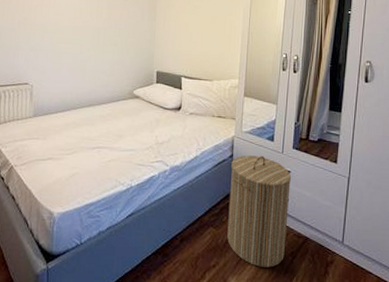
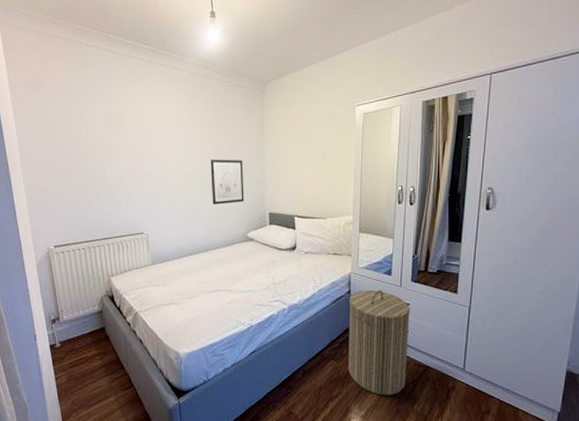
wall art: none [101,15,134,60] -> present [210,159,245,205]

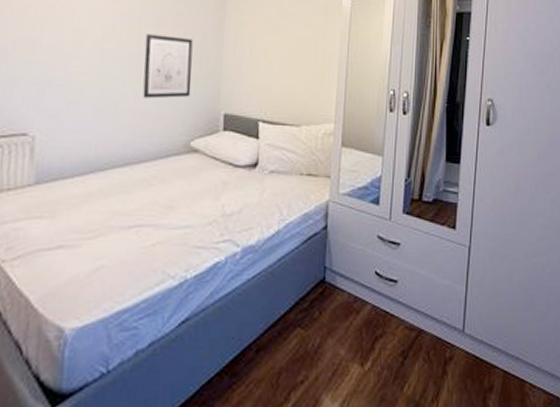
laundry hamper: present [348,289,410,395] -> none [319,224,401,376]

